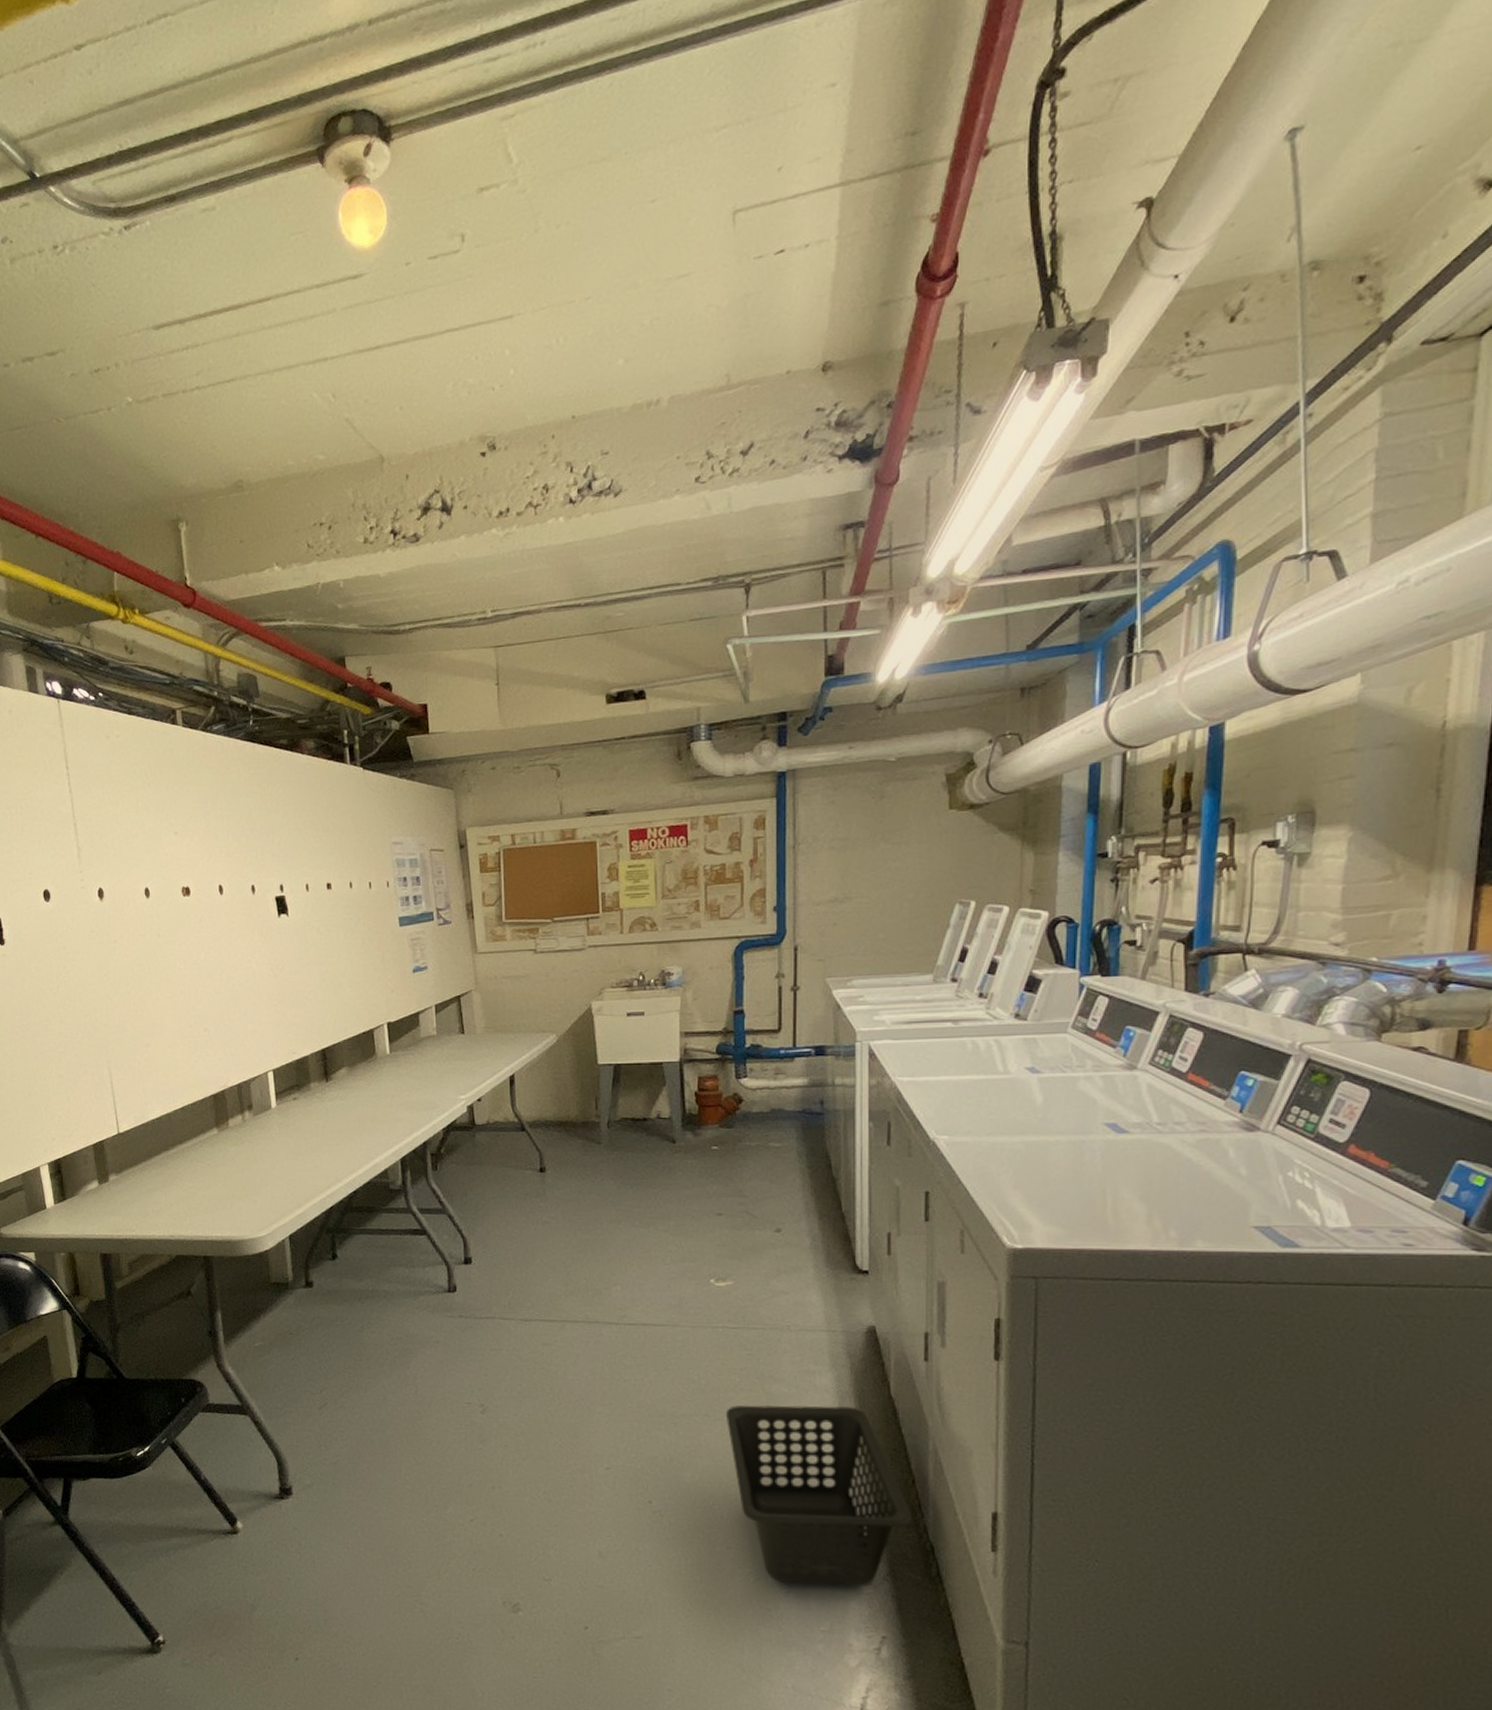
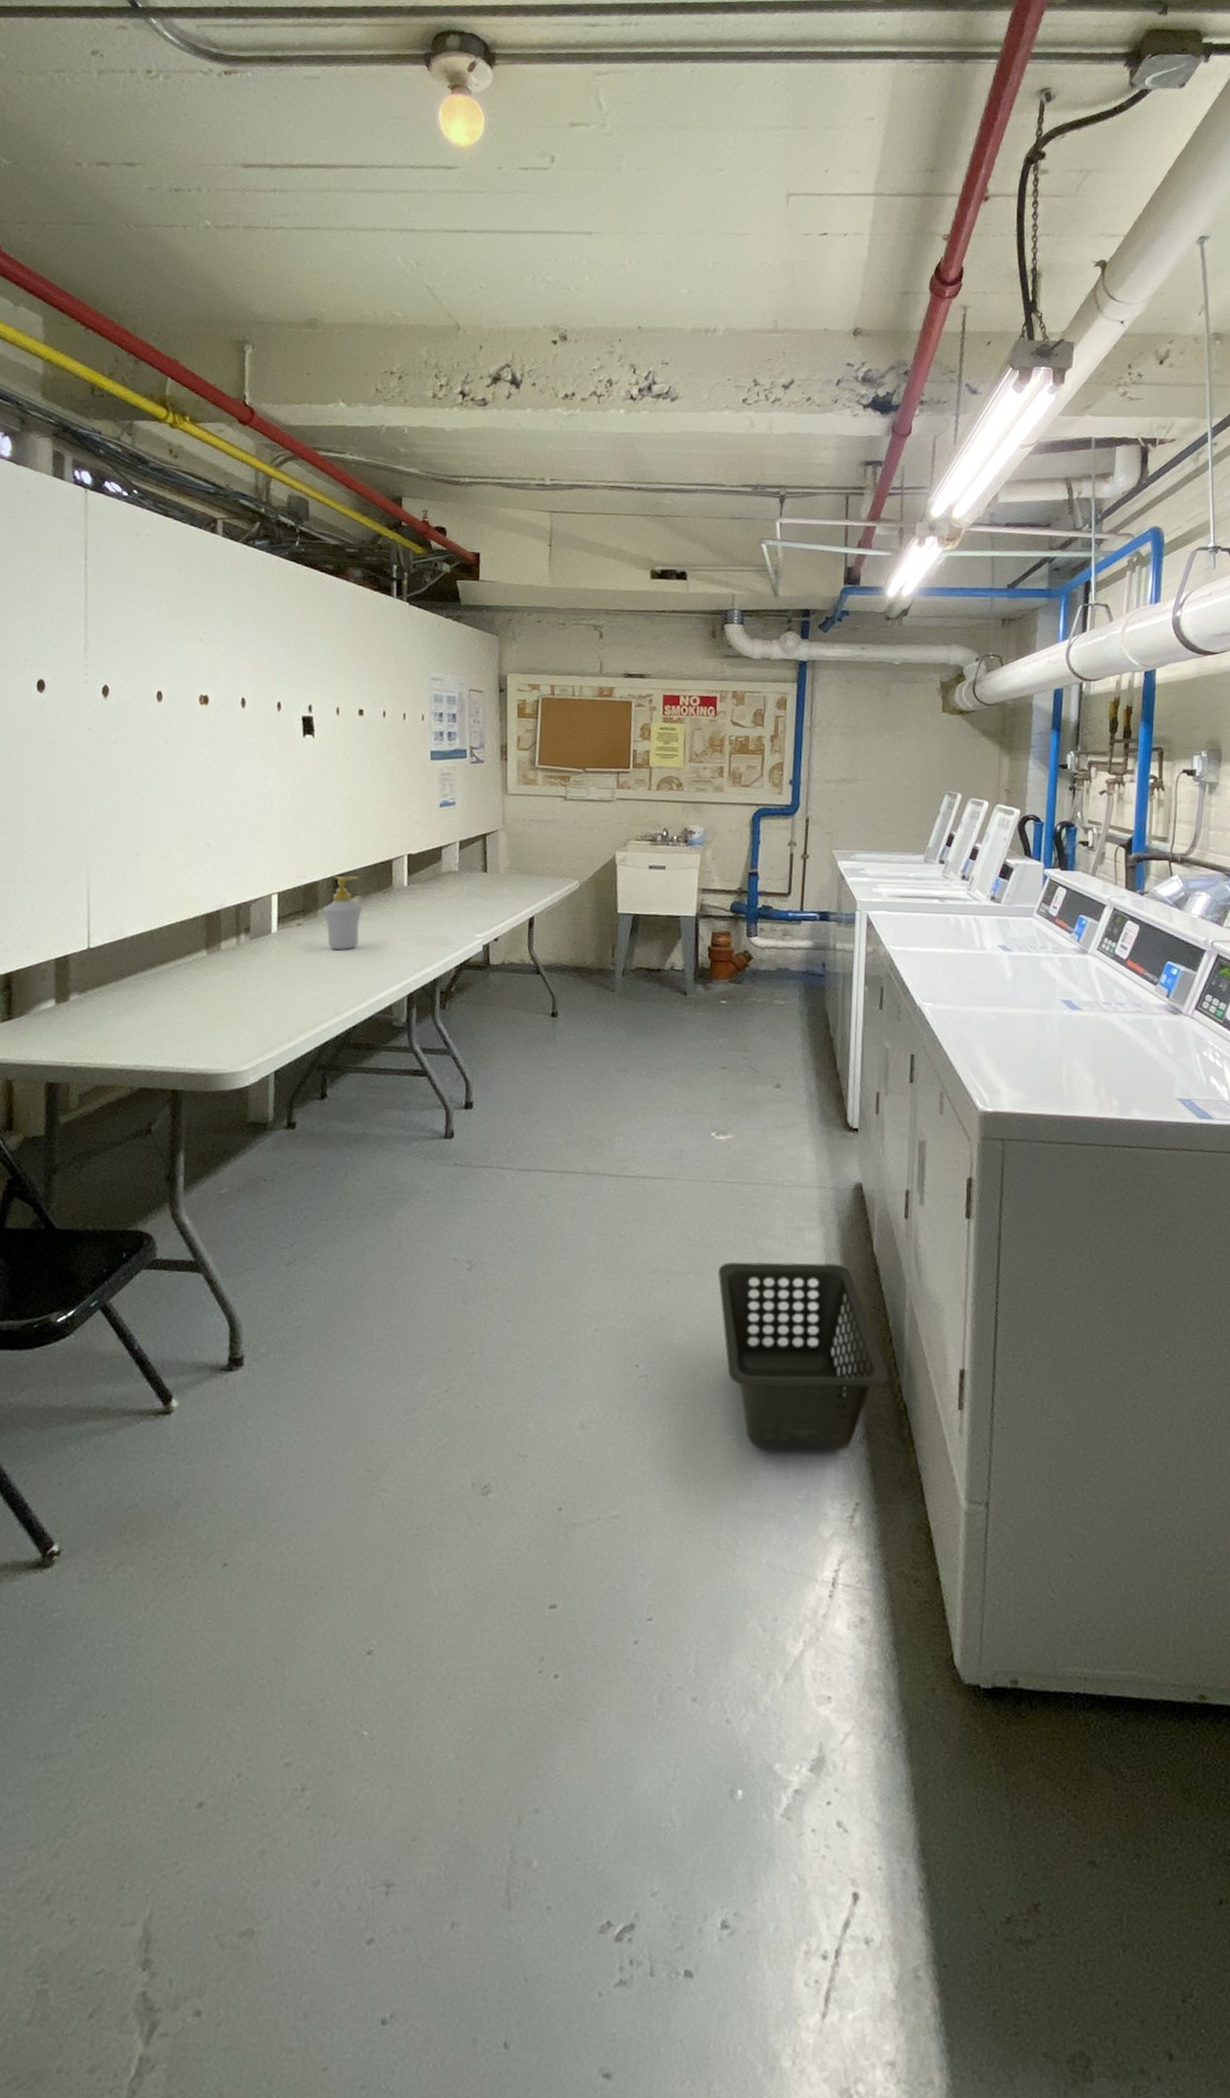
soap bottle: none [315,1049,351,1119] -> present [322,875,362,950]

